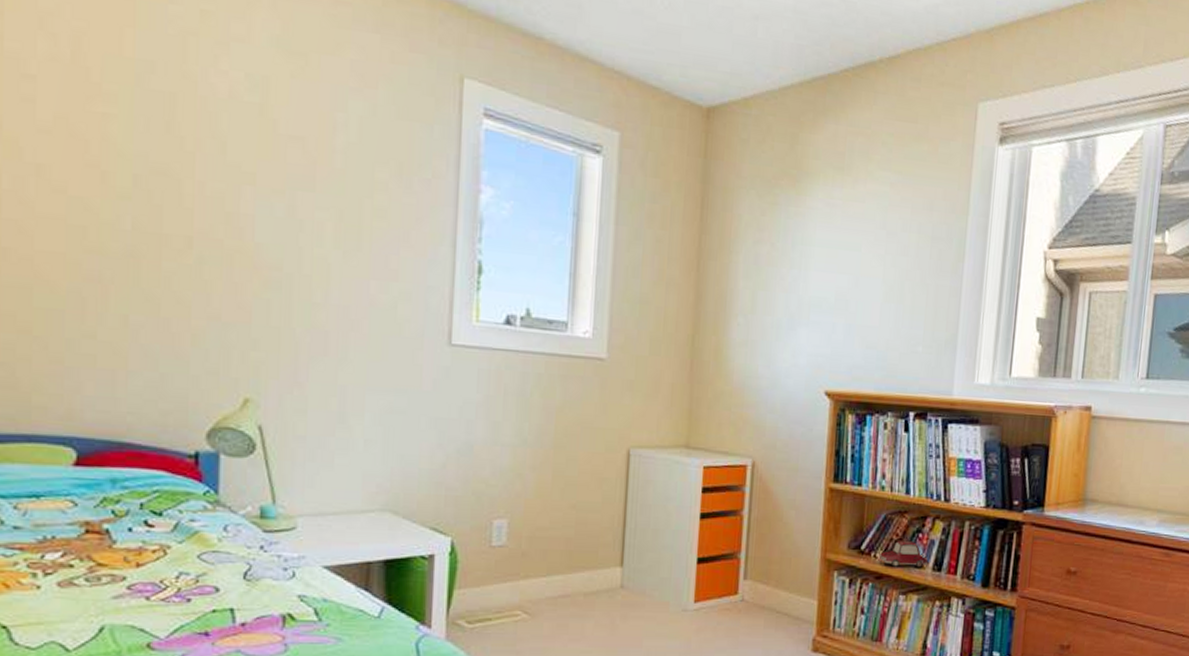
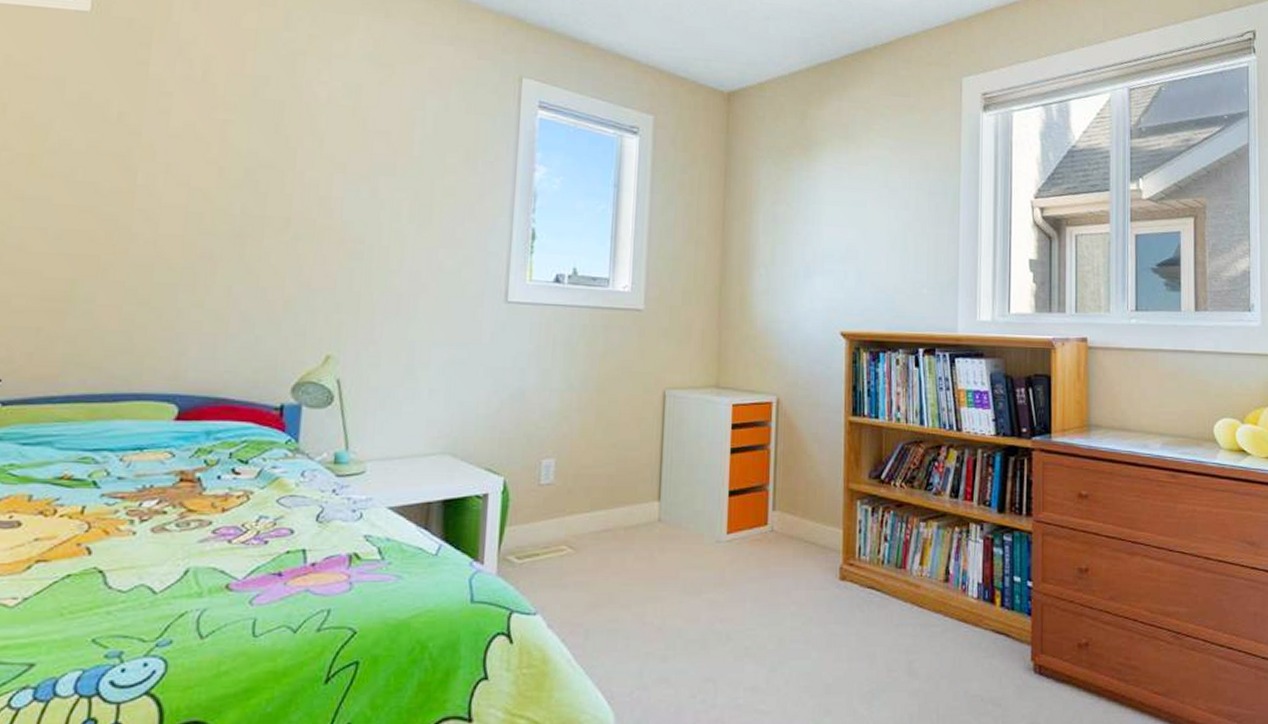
toy car: present [879,540,929,568] -> none [899,469,946,495]

